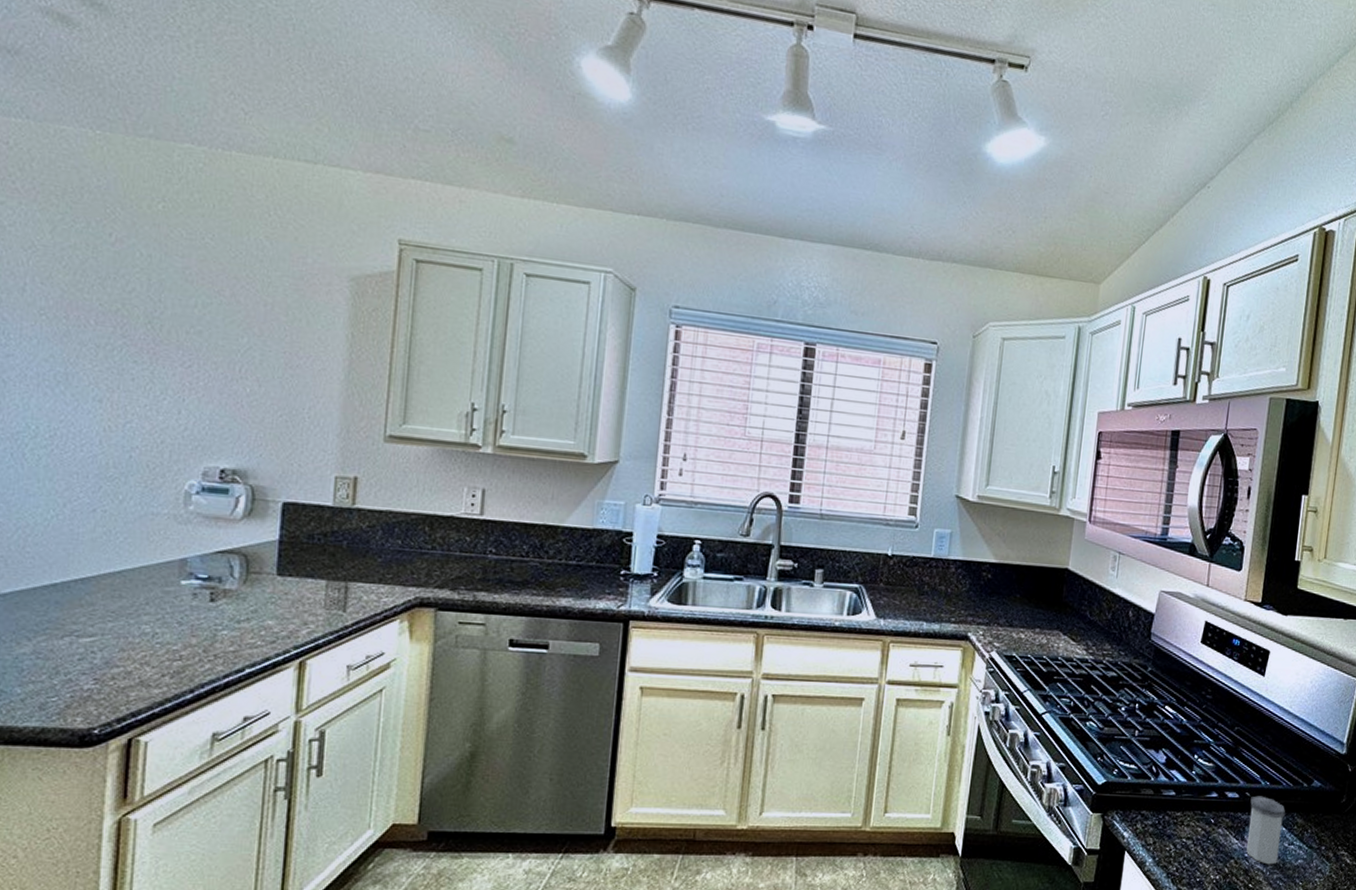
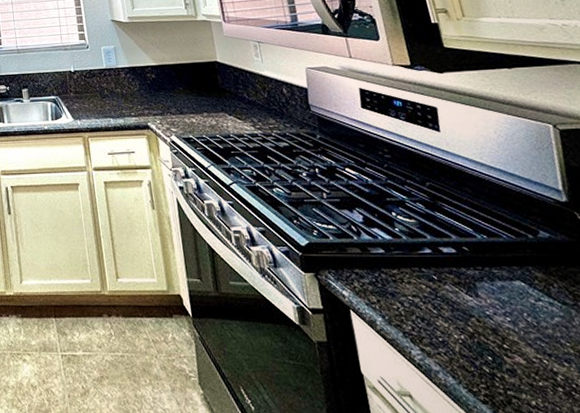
salt shaker: present [1246,796,1286,865] -> none [470,250,530,324]

